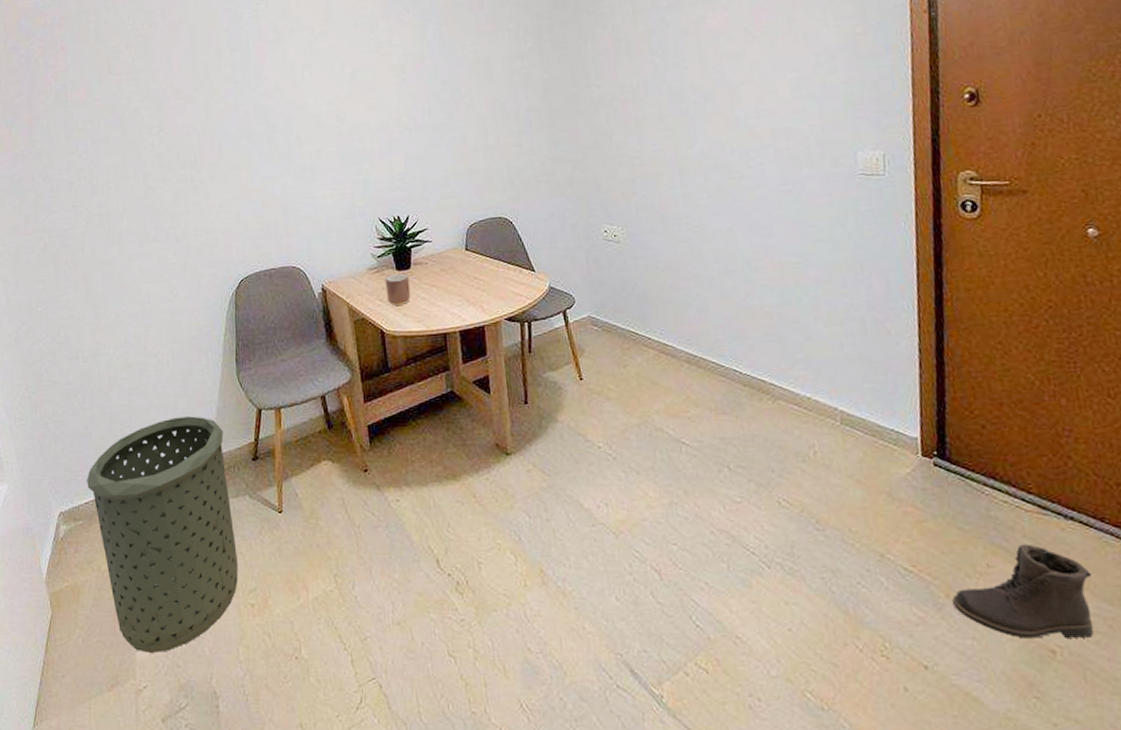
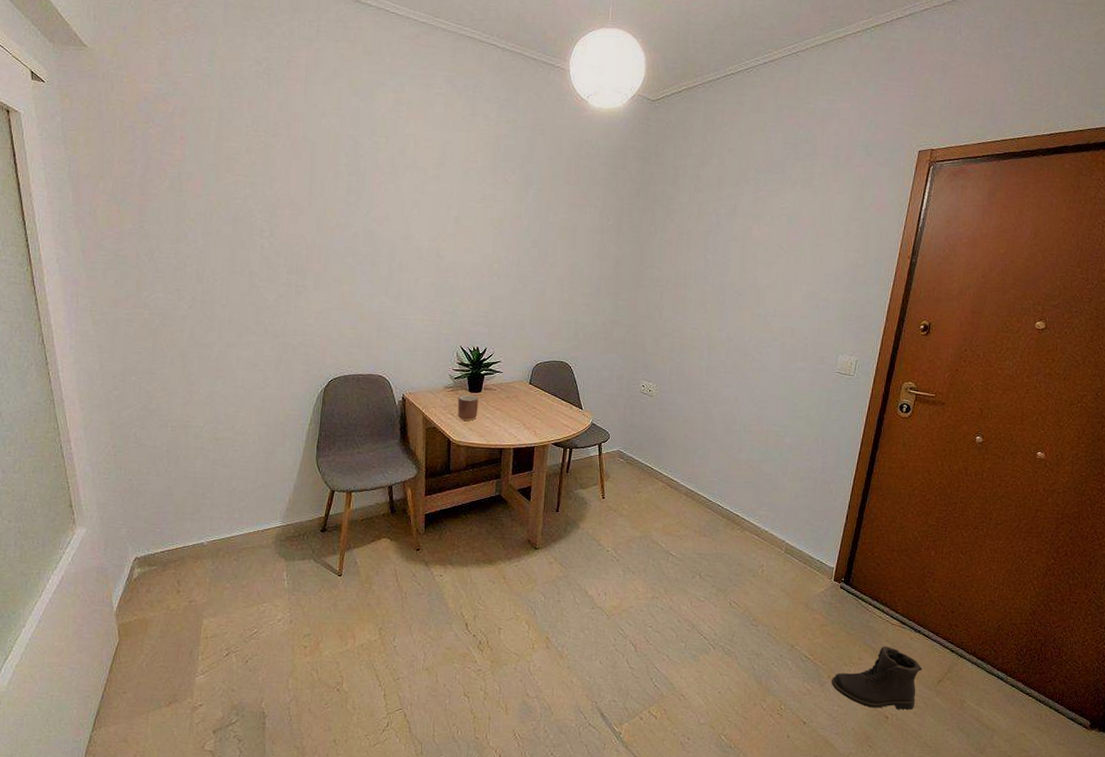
laundry basket: present [87,416,238,653] -> none [164,488,297,679]

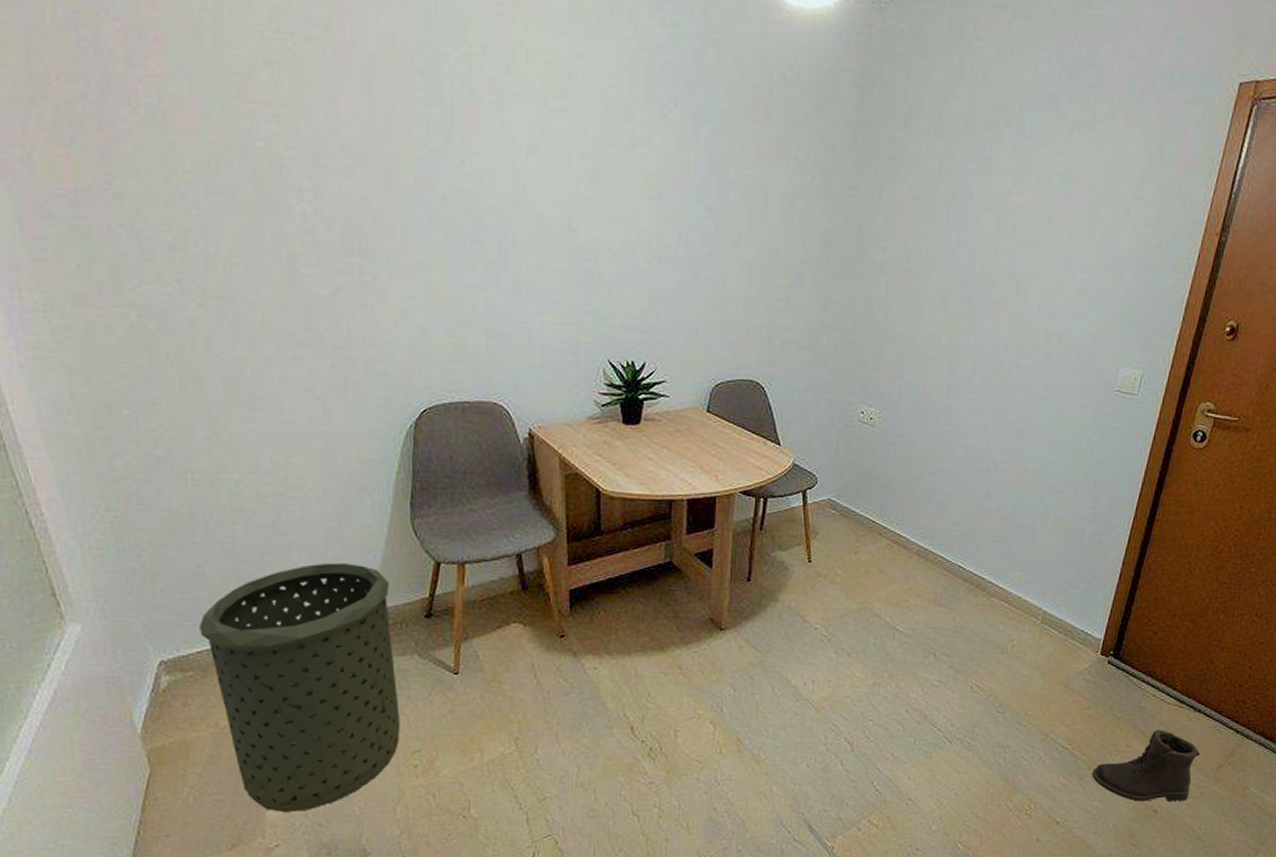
laundry basket: none [164,488,297,679] -> present [199,563,400,812]
mug: present [457,394,479,421] -> none [607,427,637,463]

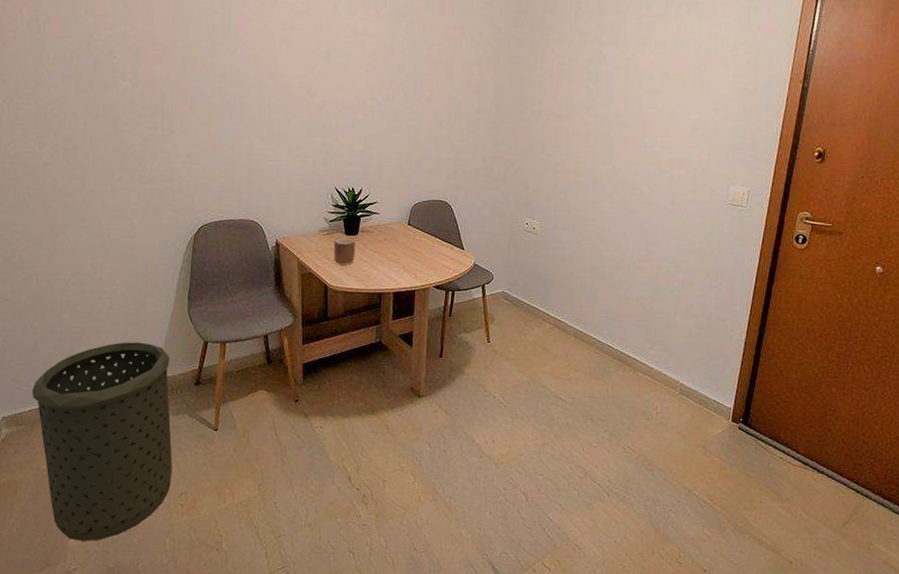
mug: none [607,427,637,463] -> present [333,237,355,265]
boot: present [1092,729,1200,801] -> none [732,488,826,554]

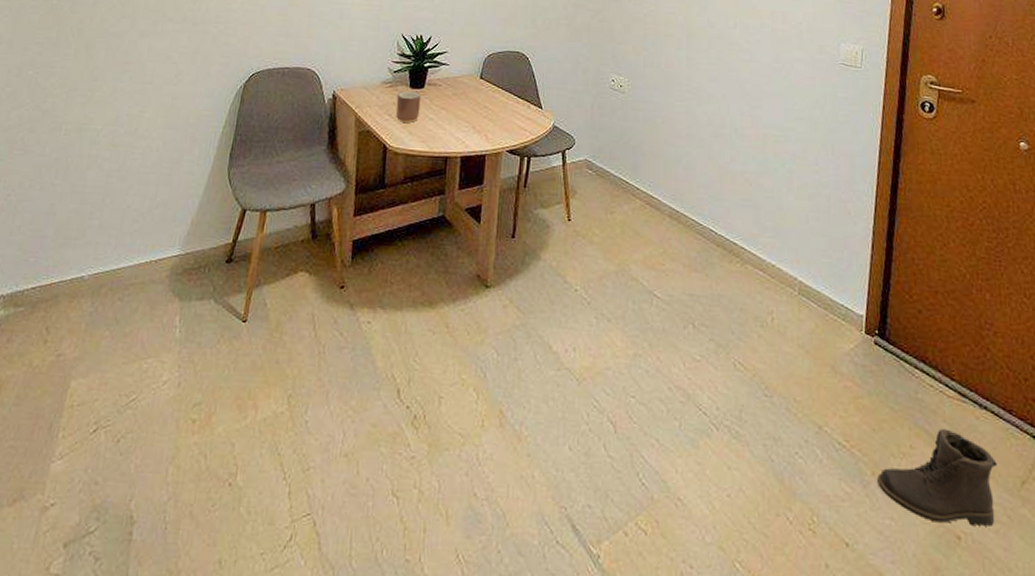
laundry basket: present [32,342,172,541] -> none [38,206,201,466]
boot: none [732,488,826,554] -> present [877,428,997,526]

